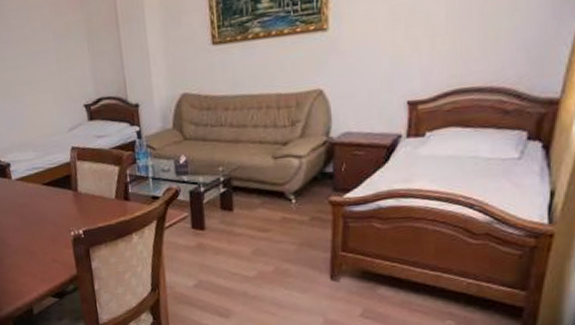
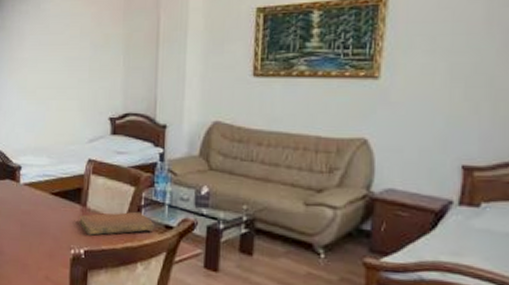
notebook: none [72,188,144,217] -> present [78,211,156,236]

